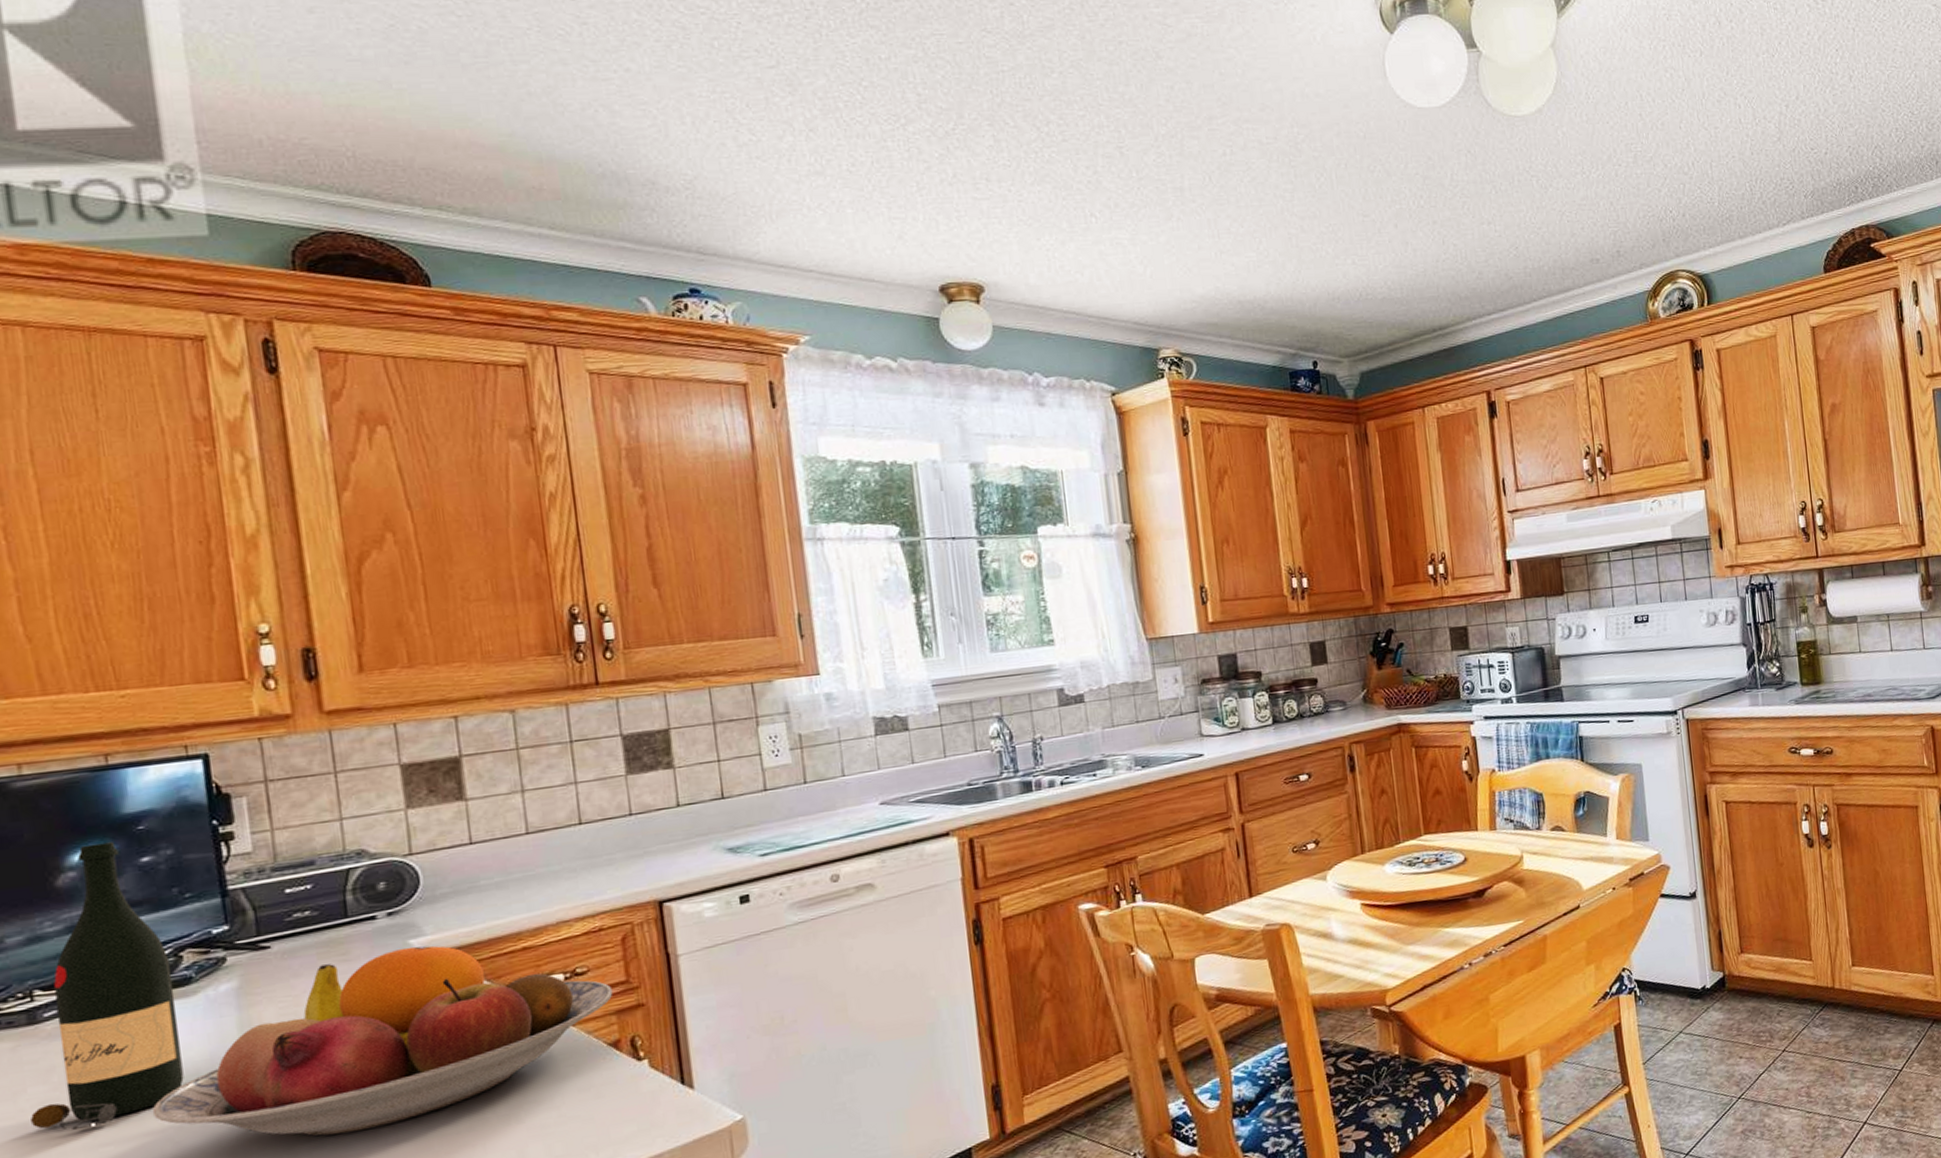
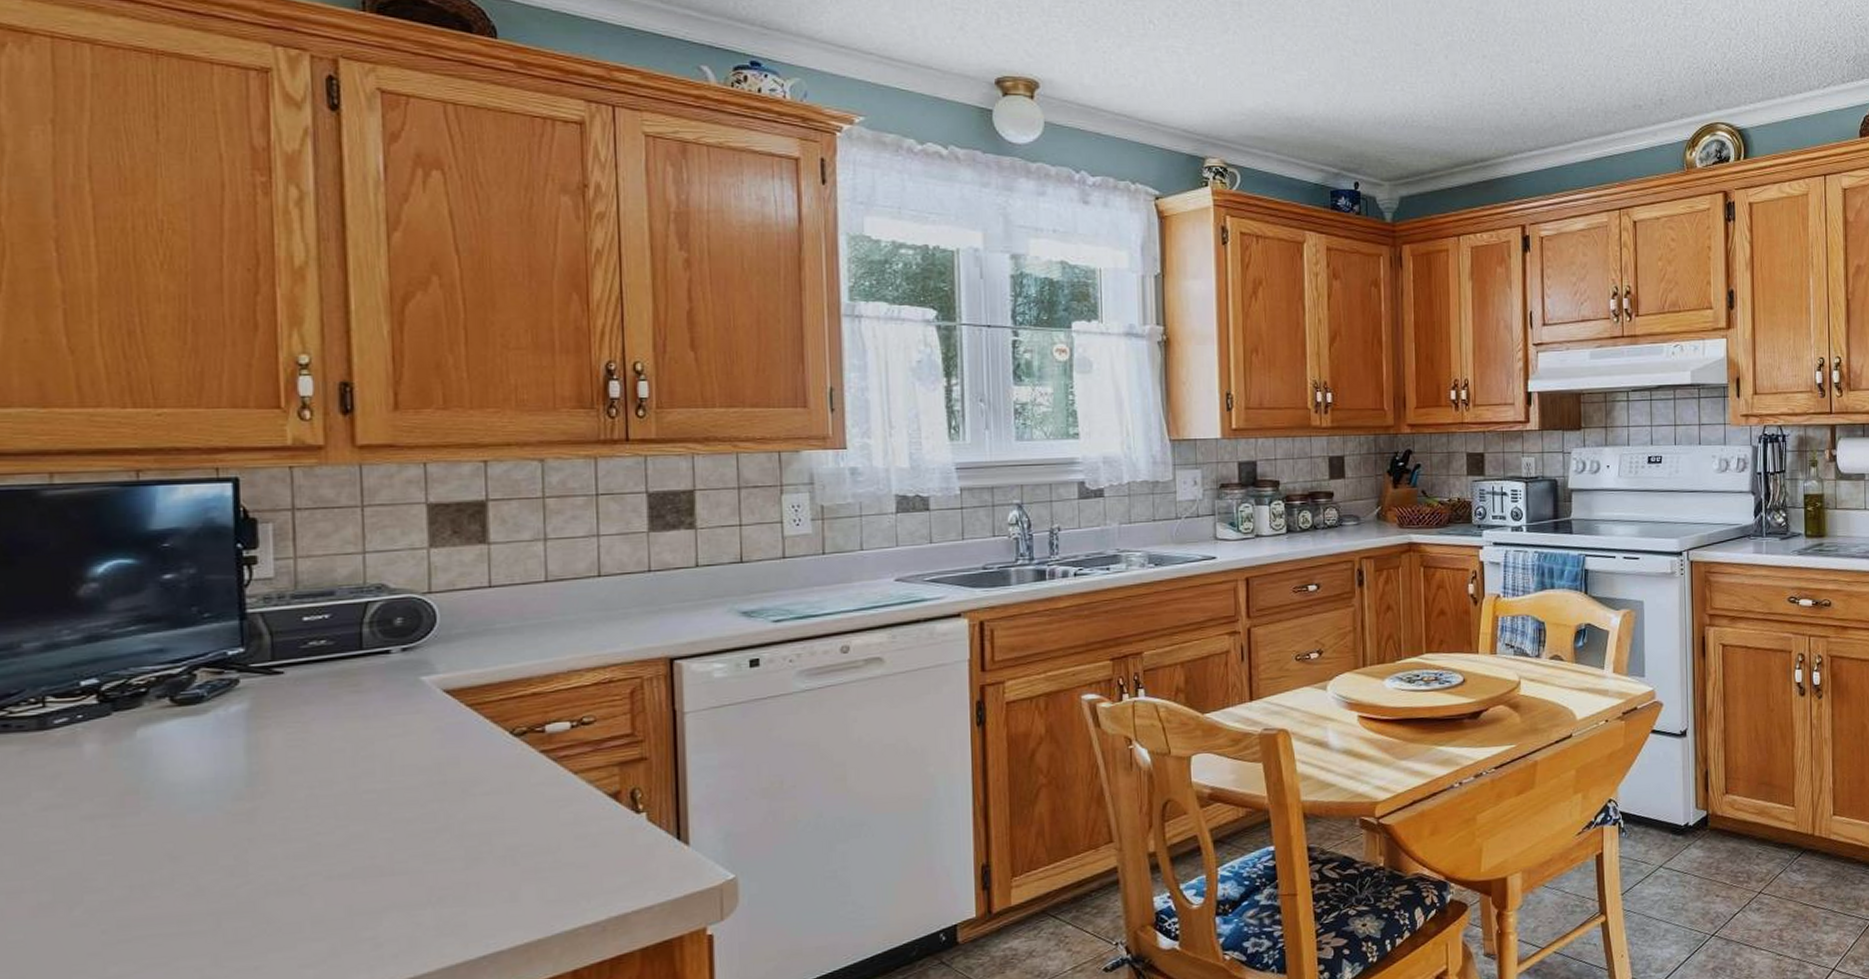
wine bottle: present [29,842,184,1130] -> none [31,557,187,837]
fruit bowl: present [152,945,613,1136] -> none [153,683,618,863]

